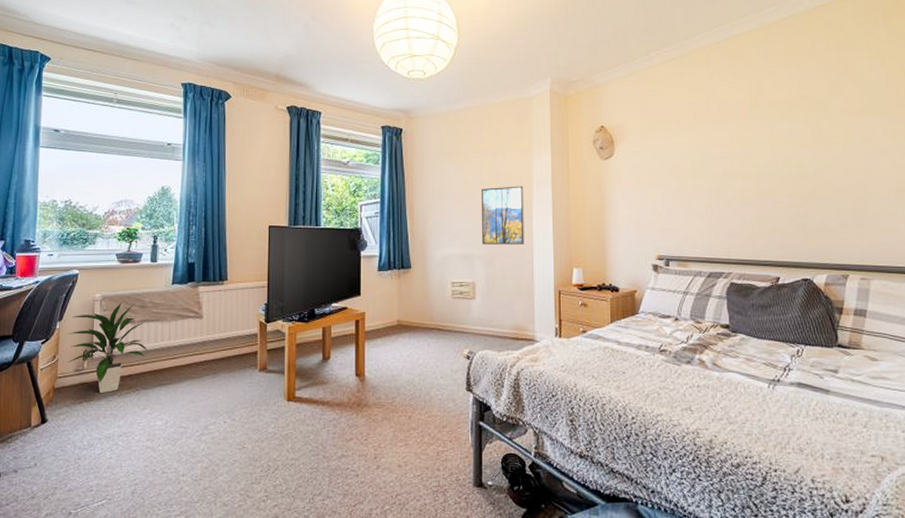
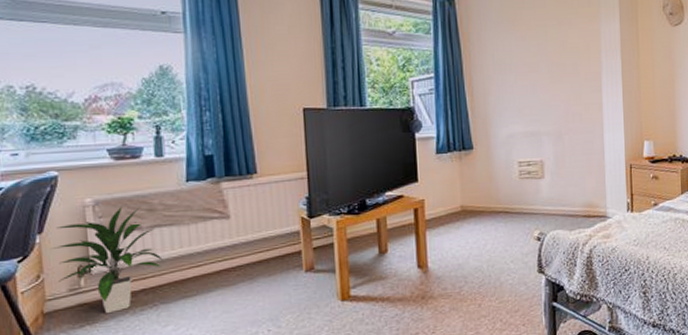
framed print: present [482,186,524,245] -> none [547,55,594,120]

